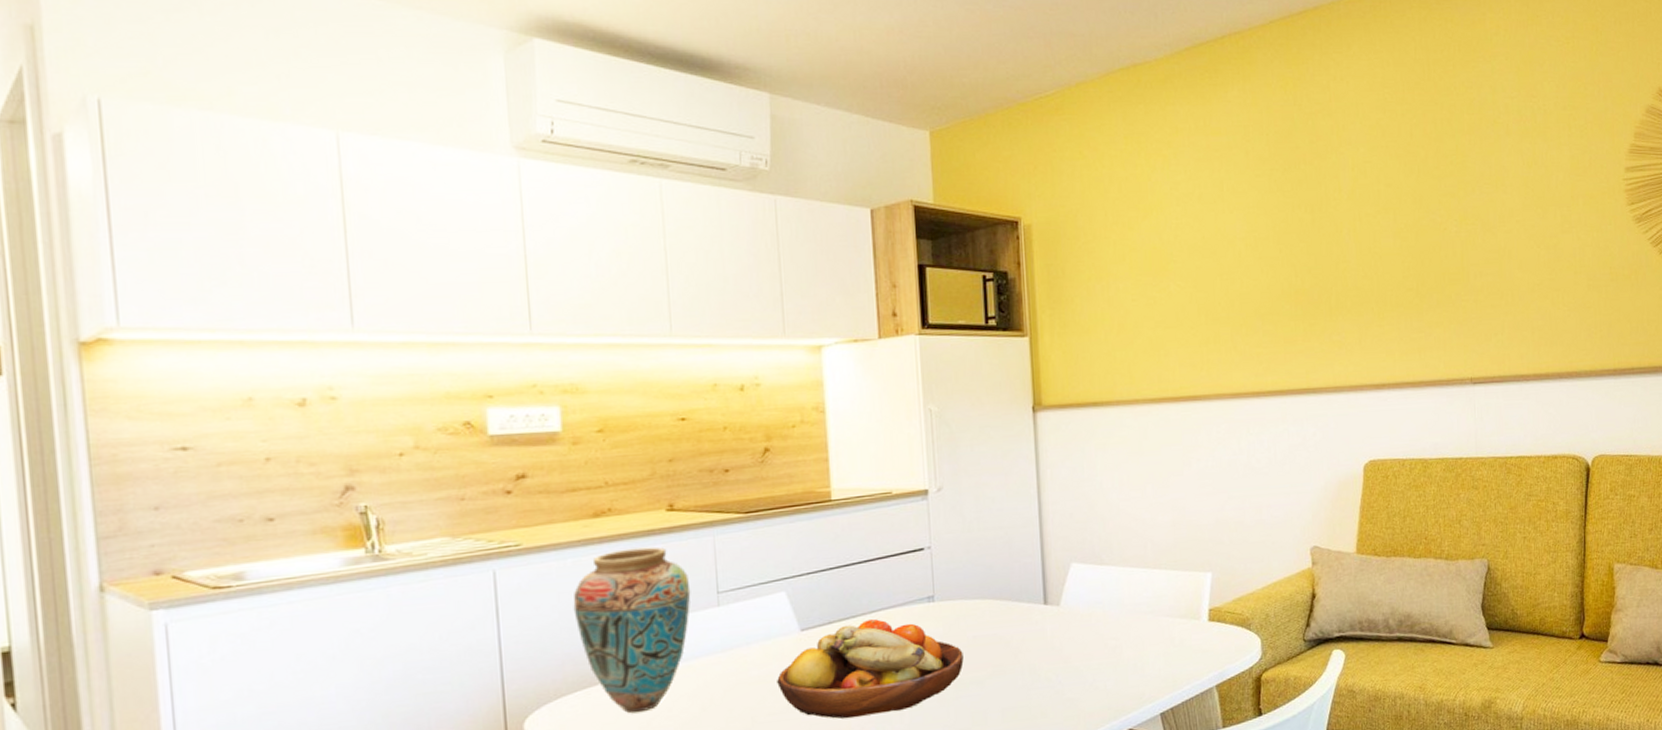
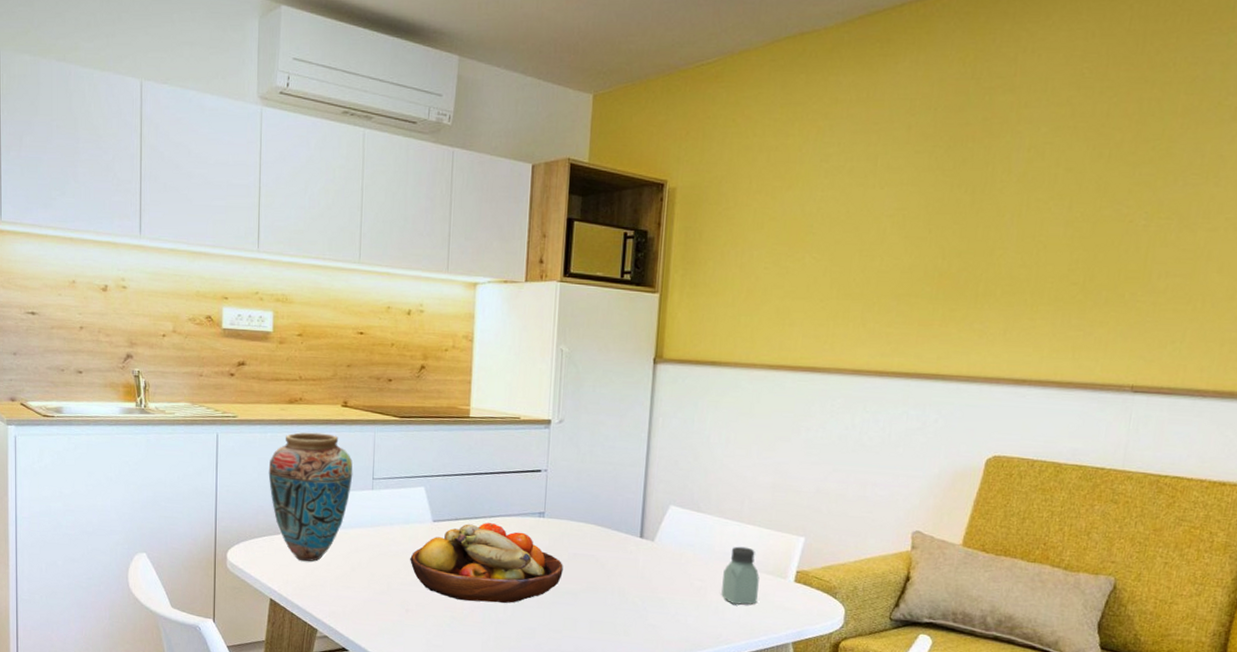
saltshaker: none [1136,593,1175,657] -> present [721,546,759,605]

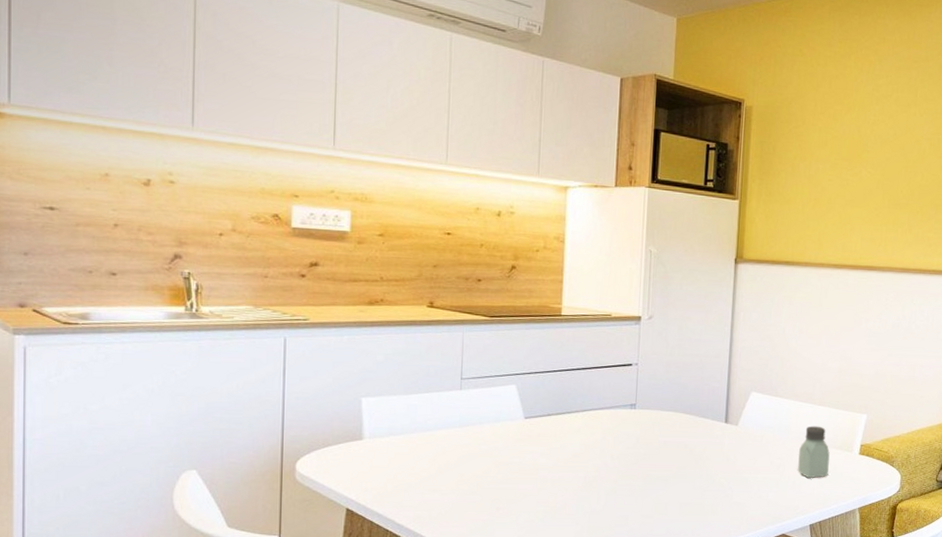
vase: present [268,432,353,562] -> none [345,334,440,467]
fruit bowl: present [410,523,563,604] -> none [501,417,654,495]

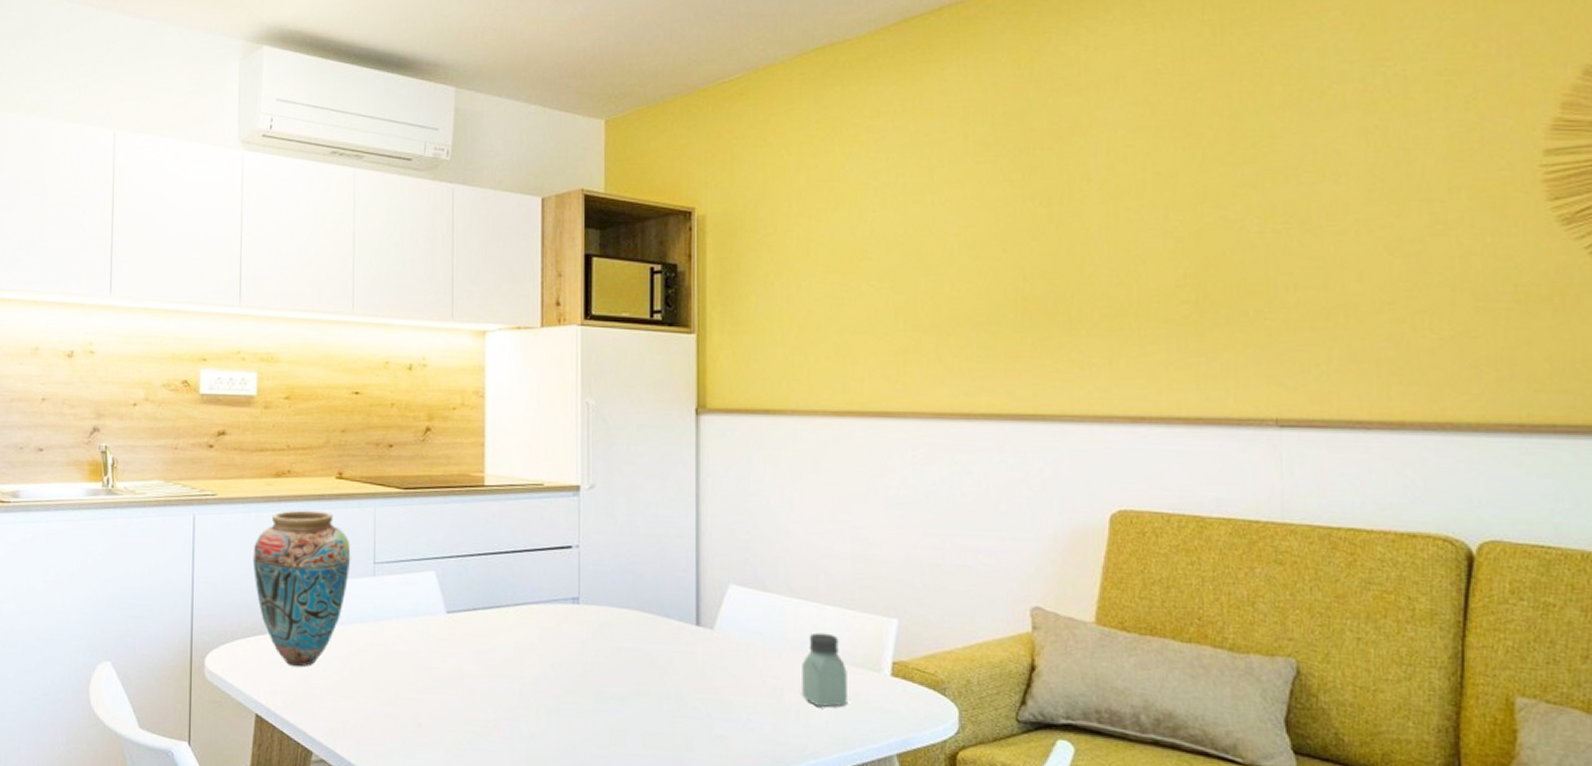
vase: none [345,334,440,467] -> present [252,510,351,667]

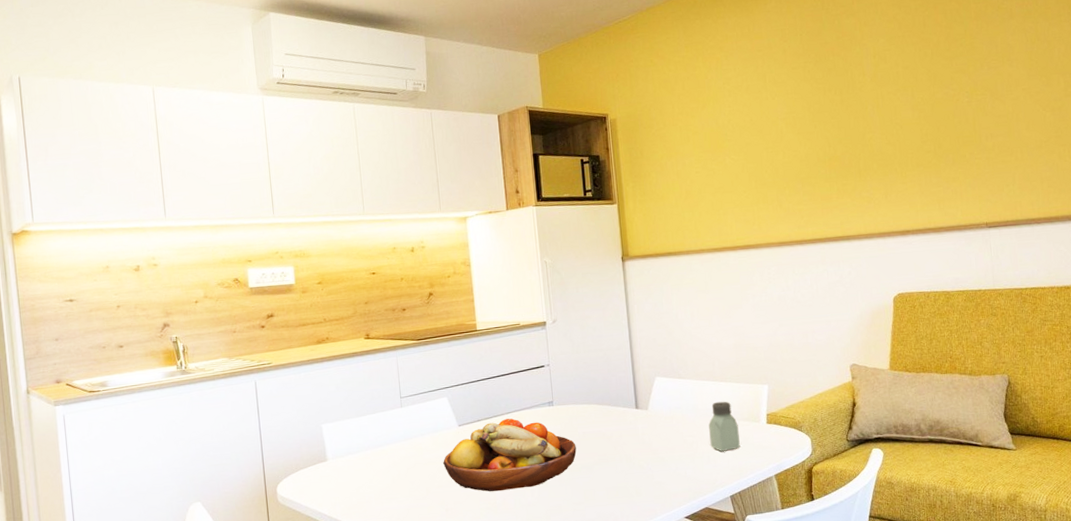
vase: present [252,510,351,667] -> none [306,364,383,483]
fruit bowl: none [421,612,605,713] -> present [443,418,577,492]

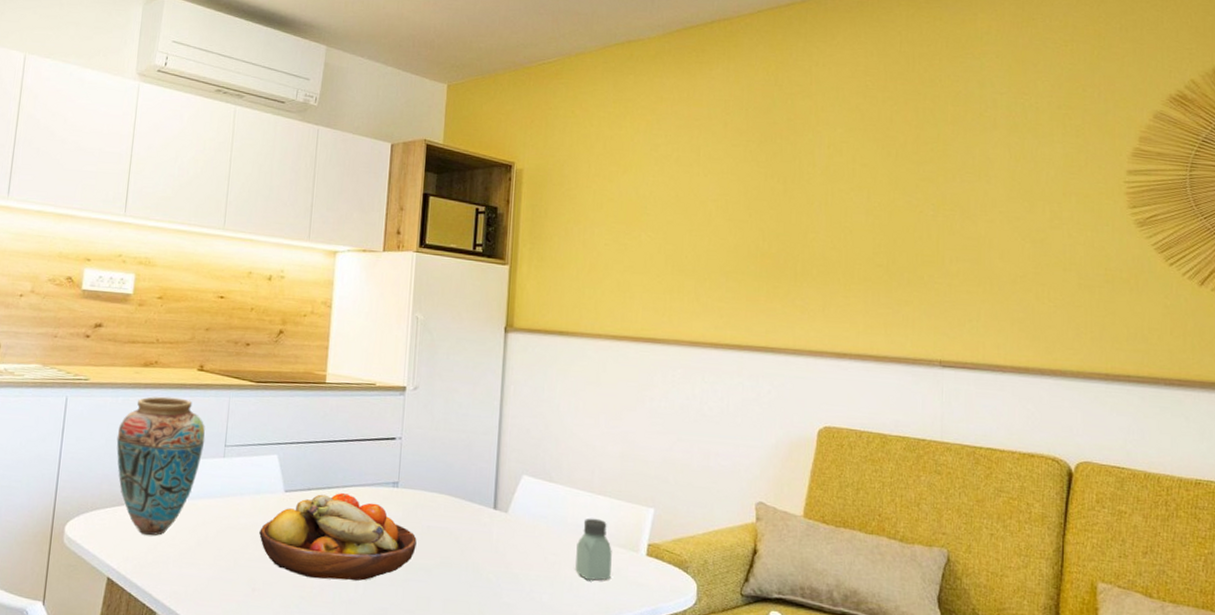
vase: none [306,364,383,483] -> present [116,396,205,536]

